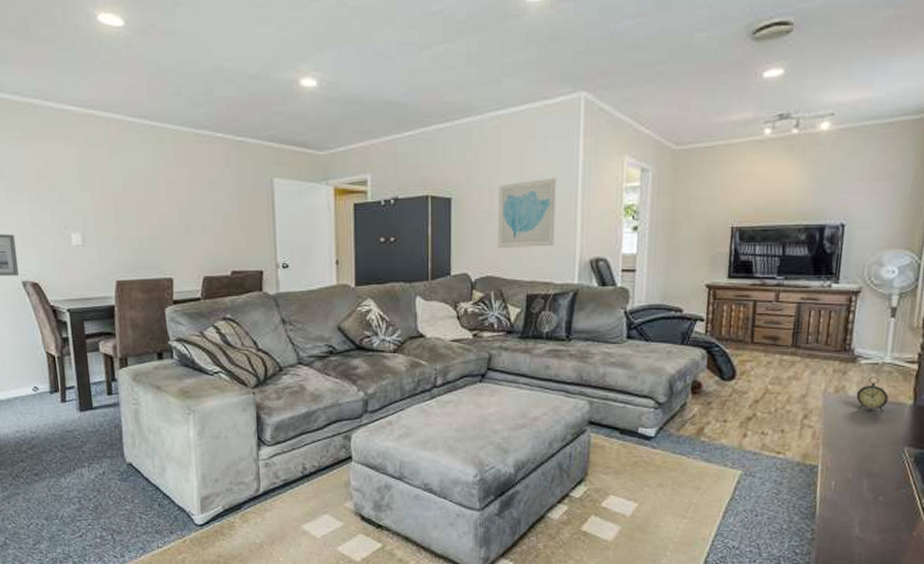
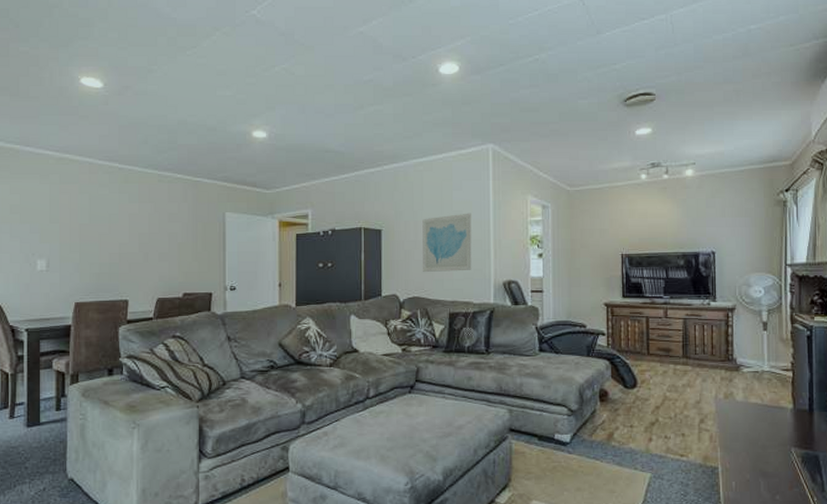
alarm clock: present [856,377,889,413] -> none [743,383,771,416]

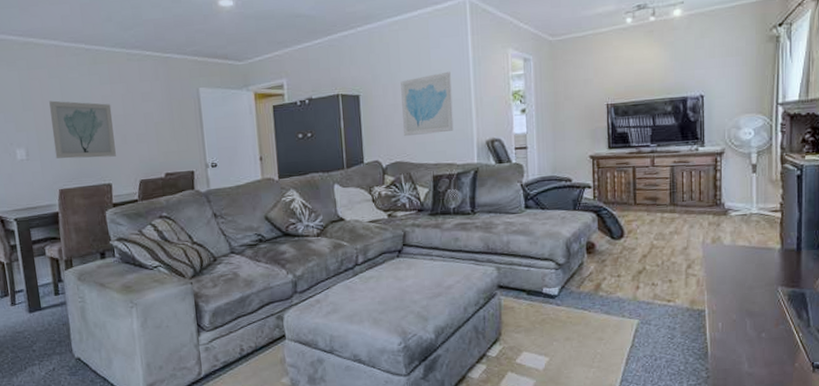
wall art: none [75,215,137,274] -> present [49,100,116,159]

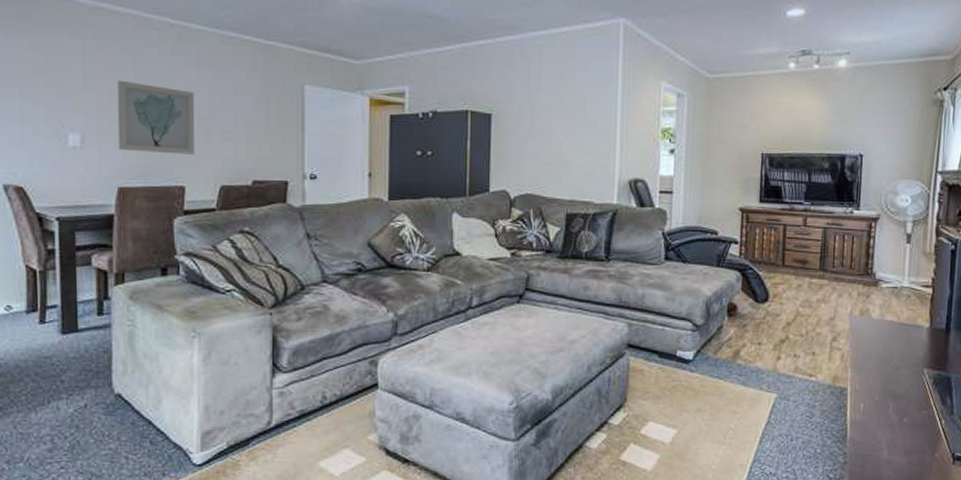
wall art: present [401,71,454,137] -> none [538,98,596,167]

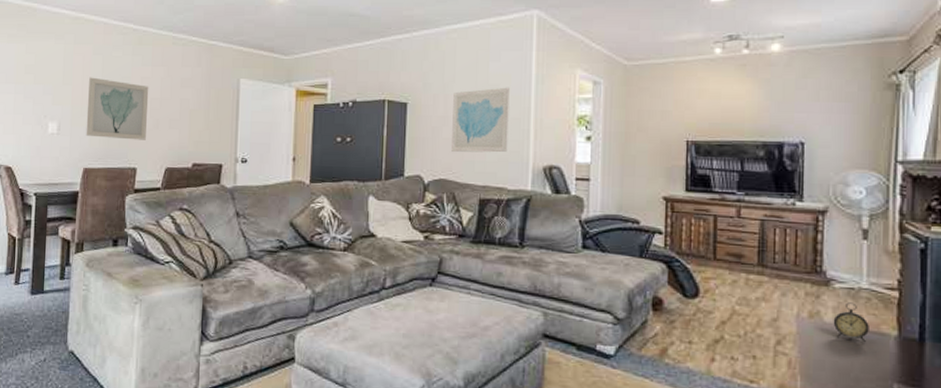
wall art: none [538,98,596,167] -> present [452,87,510,153]
alarm clock: none [879,300,908,335] -> present [833,302,869,343]

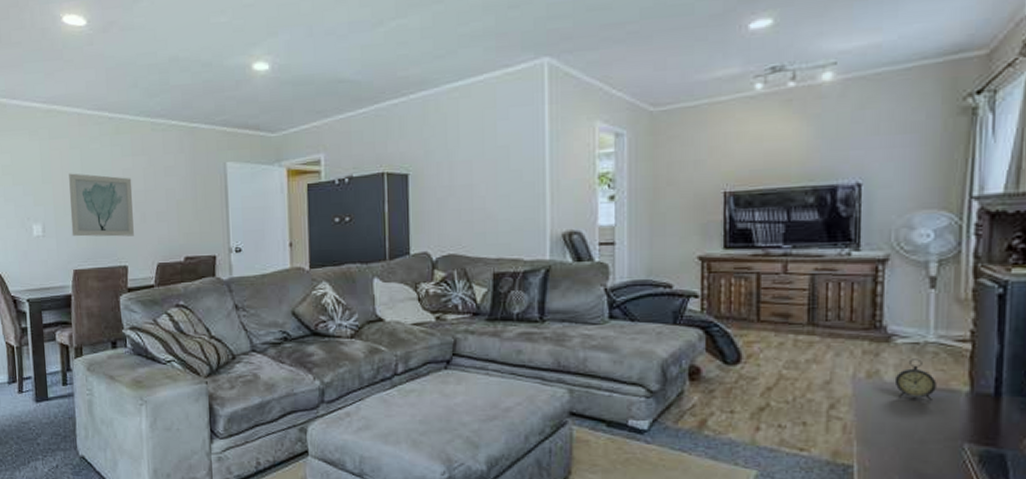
wall art: present [452,87,510,153] -> none [459,147,522,225]

